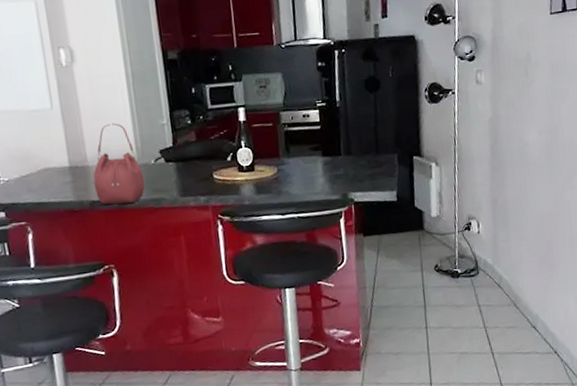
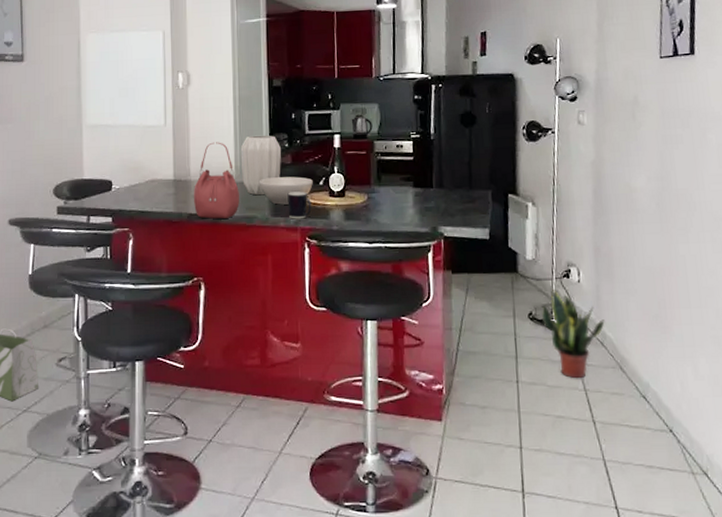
vase: none [139,112,186,177] -> present [240,135,282,196]
bowl: none [164,154,221,185] -> present [260,176,313,205]
mug: none [194,169,222,198] -> present [287,191,312,219]
kettle: none [254,87,278,111] -> present [351,116,373,139]
potted plant: none [446,241,502,319] -> present [542,288,605,379]

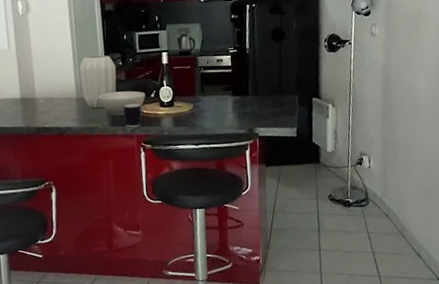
handbag: present [194,142,239,219] -> none [40,63,82,131]
potted plant: present [542,288,605,379] -> none [339,174,390,245]

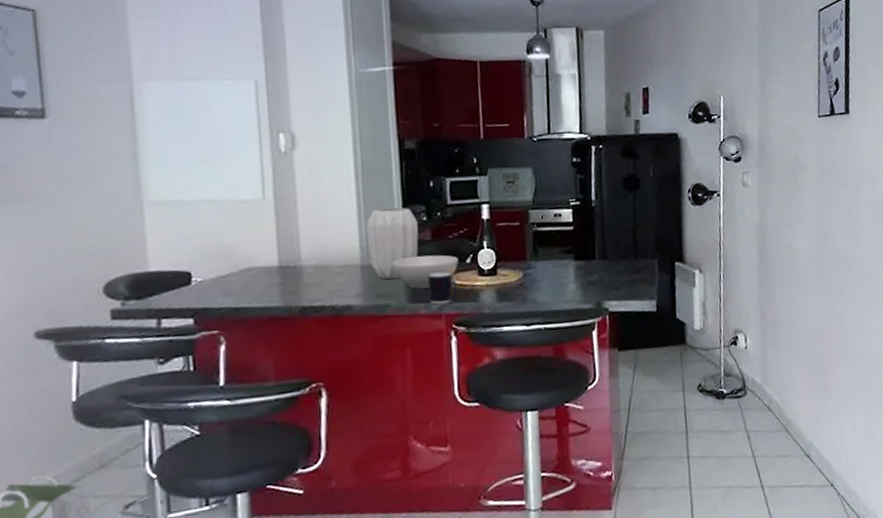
kettle: present [176,35,196,56] -> none [501,182,527,209]

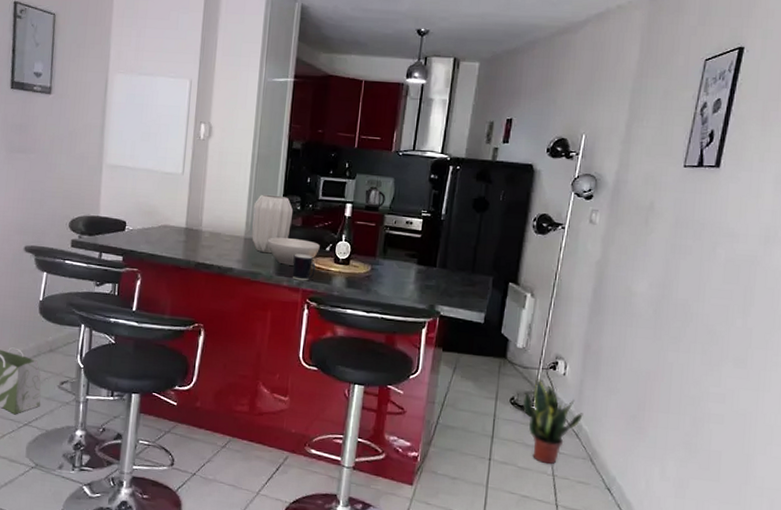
kettle: none [501,182,527,209] -> present [364,188,386,211]
potted plant: none [711,357,771,447] -> present [523,378,583,465]

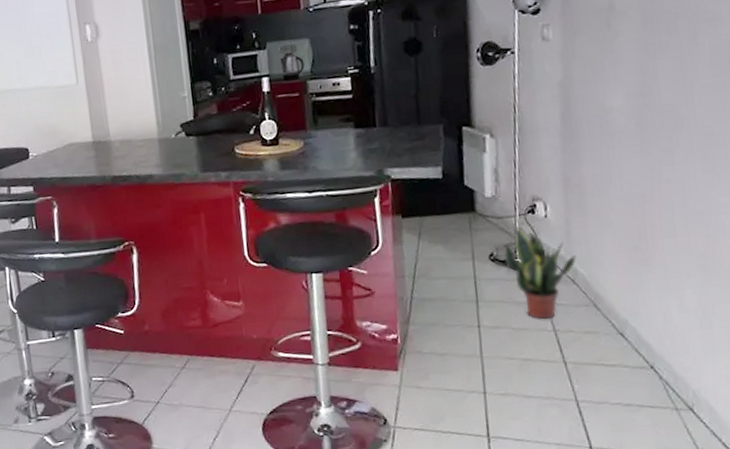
vase: present [252,194,294,254] -> none [160,84,207,152]
bowl: present [268,237,320,266] -> none [185,127,243,160]
mug: present [292,253,316,281] -> none [216,143,244,174]

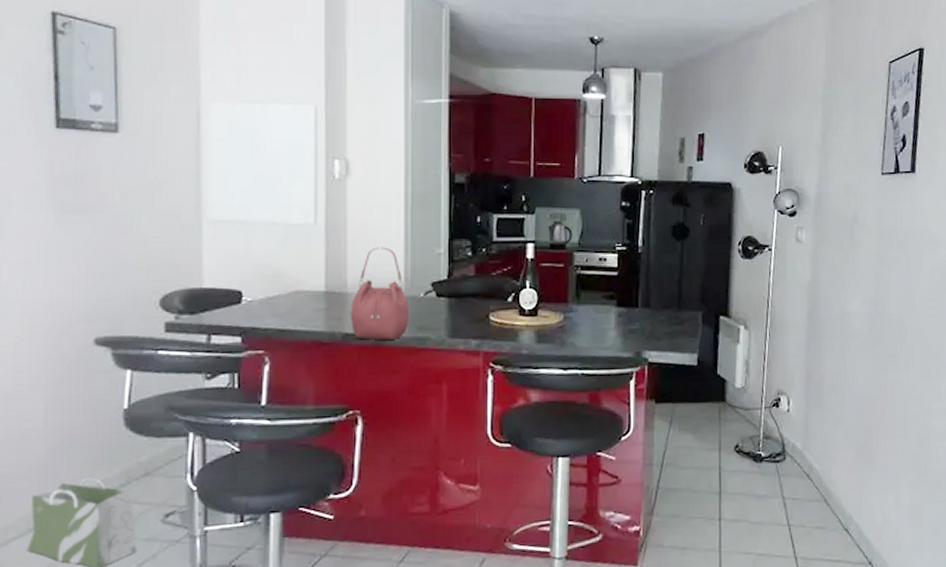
handbag: none [115,97,165,180] -> present [351,247,409,340]
potted plant: present [504,226,576,320] -> none [749,418,812,514]

